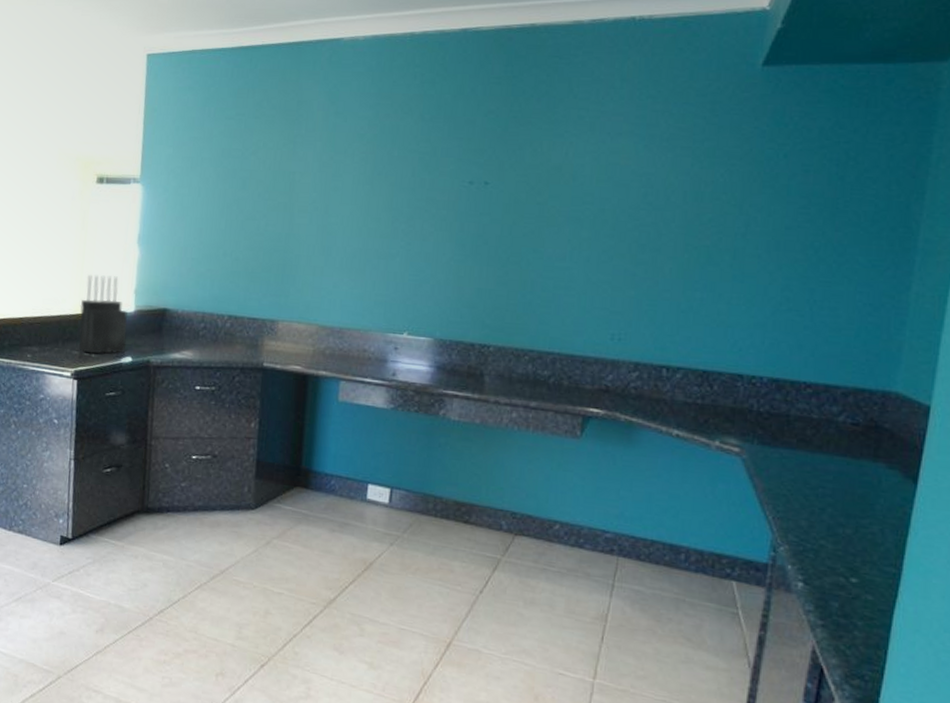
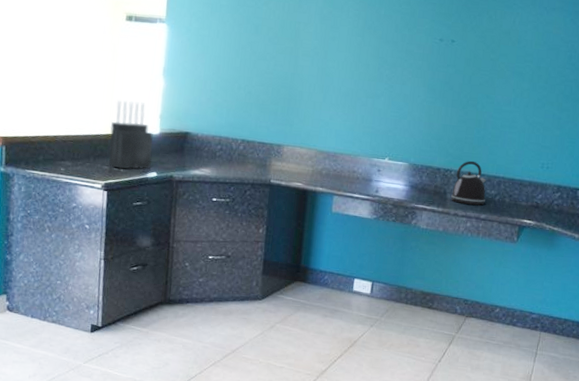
kettle: none [490,333,536,390] -> present [451,160,486,206]

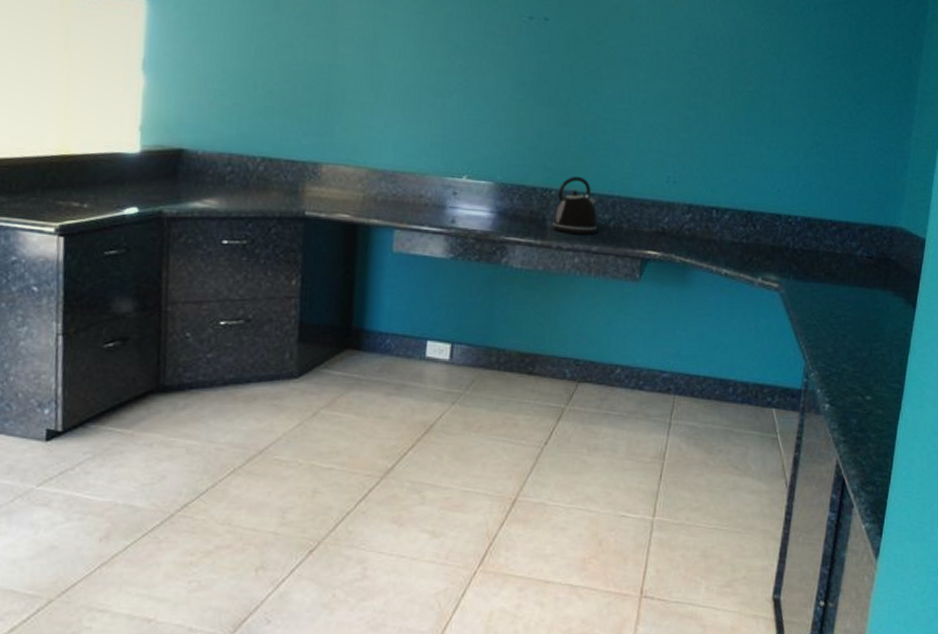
knife block: present [108,100,154,170] -> none [64,106,132,204]

